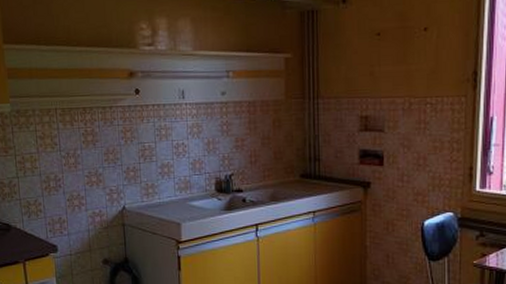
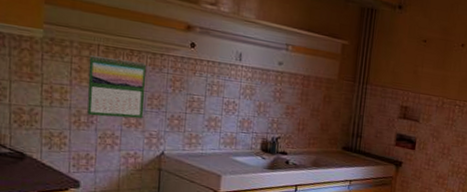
calendar: none [50,118,103,180] -> present [87,55,147,119]

